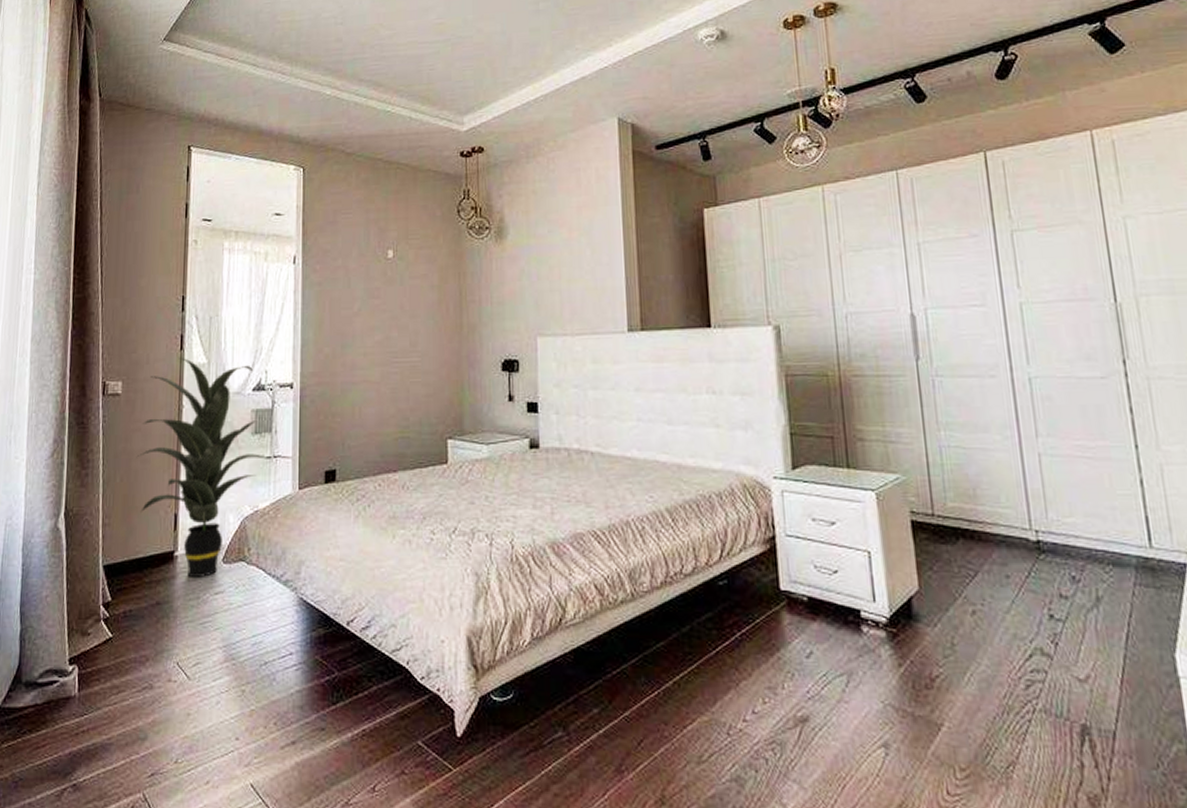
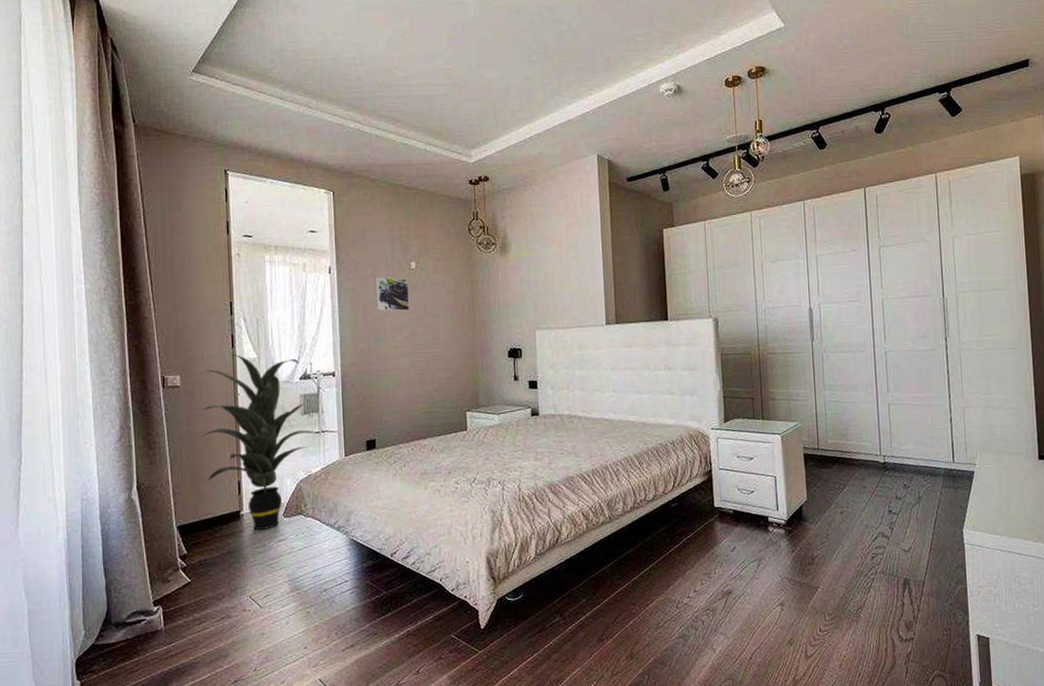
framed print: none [347,268,385,311] -> present [376,277,410,312]

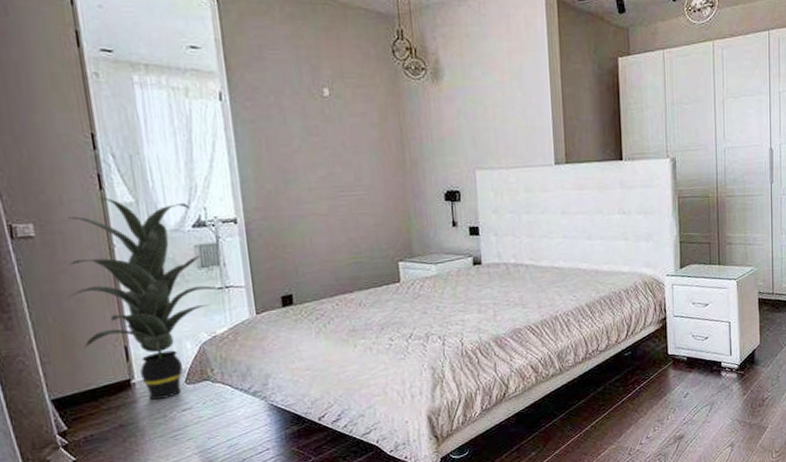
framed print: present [376,277,410,312] -> none [281,106,326,148]

